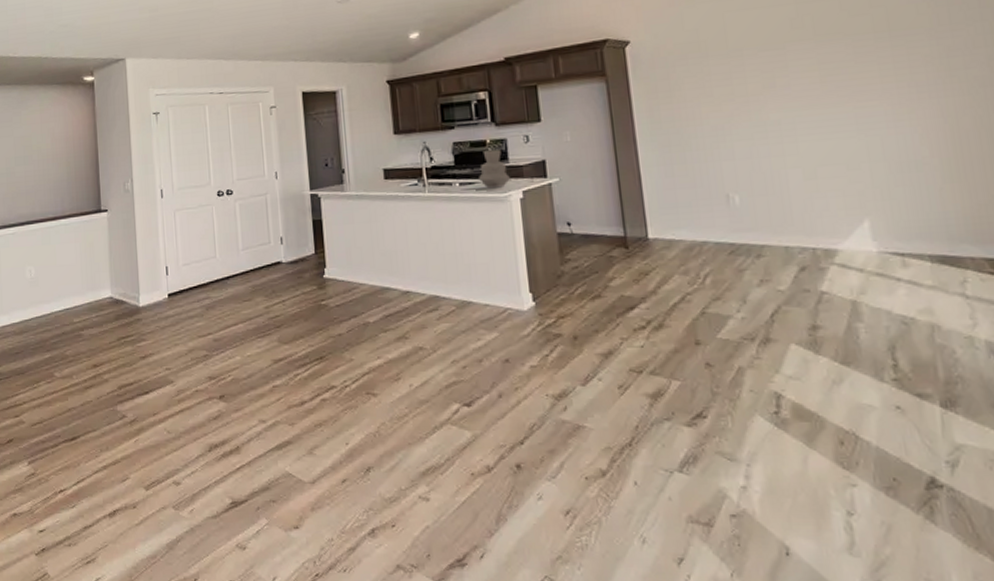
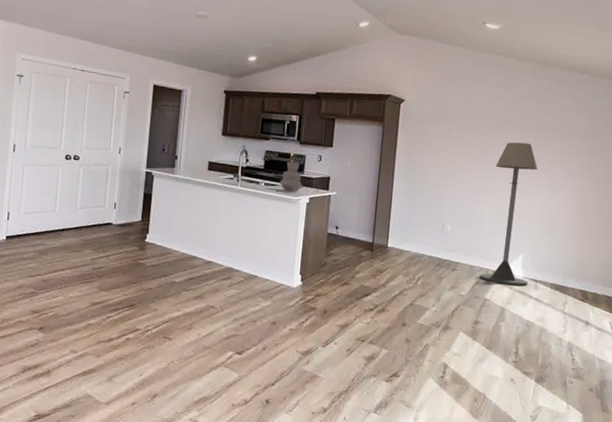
floor lamp: none [791,59,888,267] -> present [479,142,538,287]

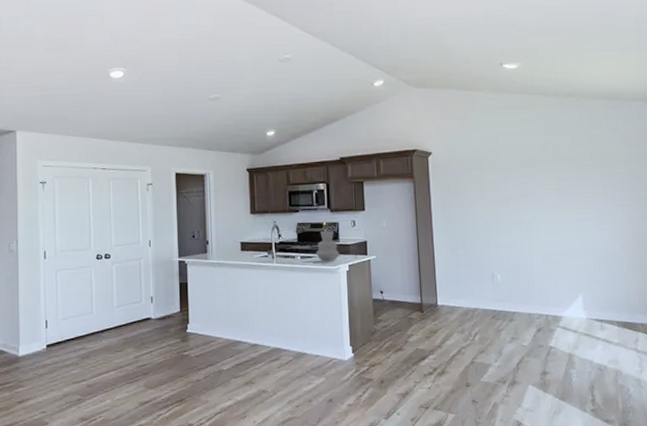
floor lamp: present [479,142,538,287] -> none [537,178,592,329]

